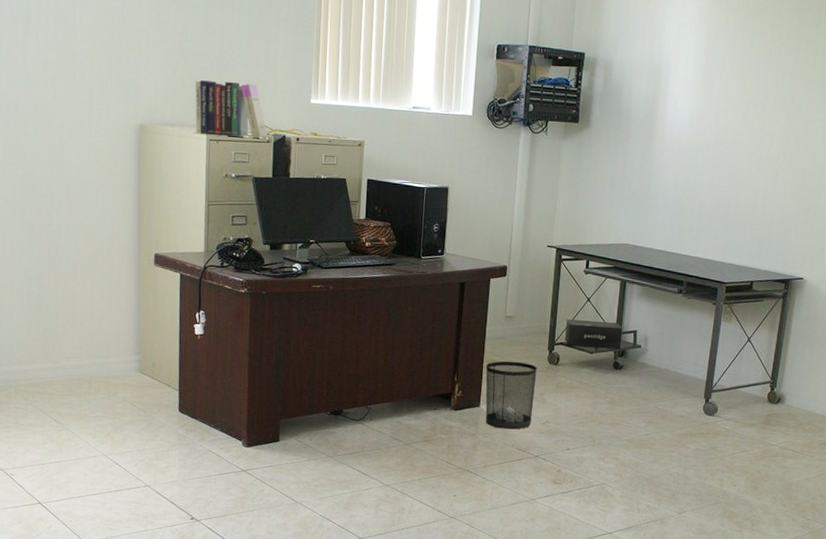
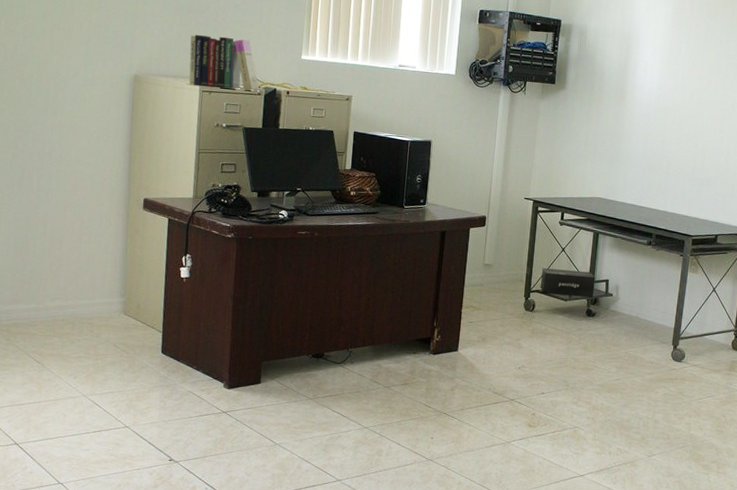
waste bin: present [485,360,537,430] -> none [463,307,514,374]

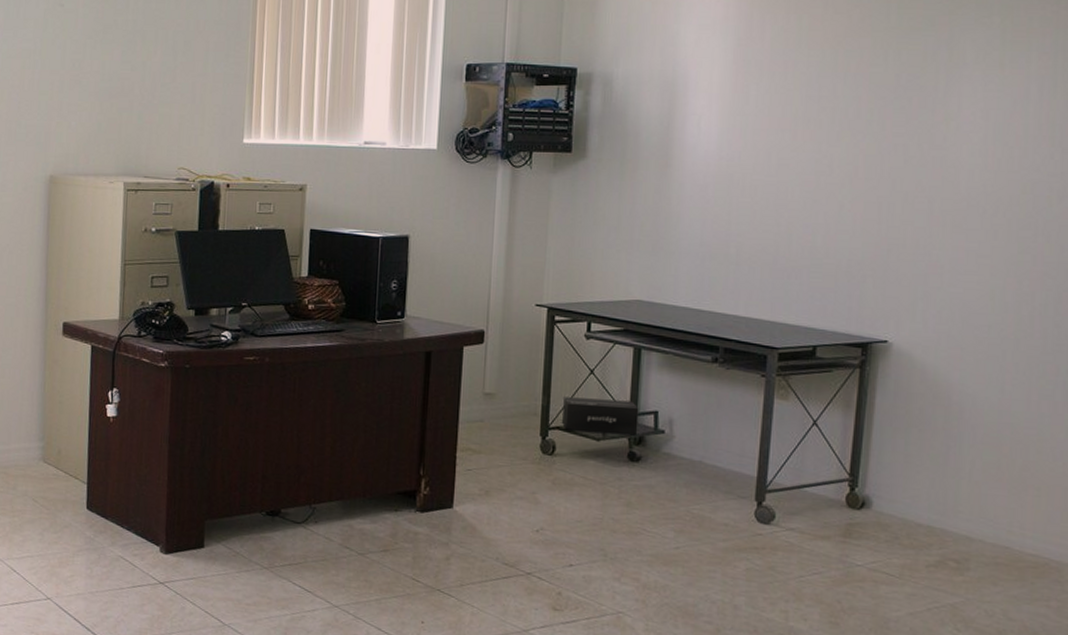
books: present [189,35,259,91] -> none [111,123,194,187]

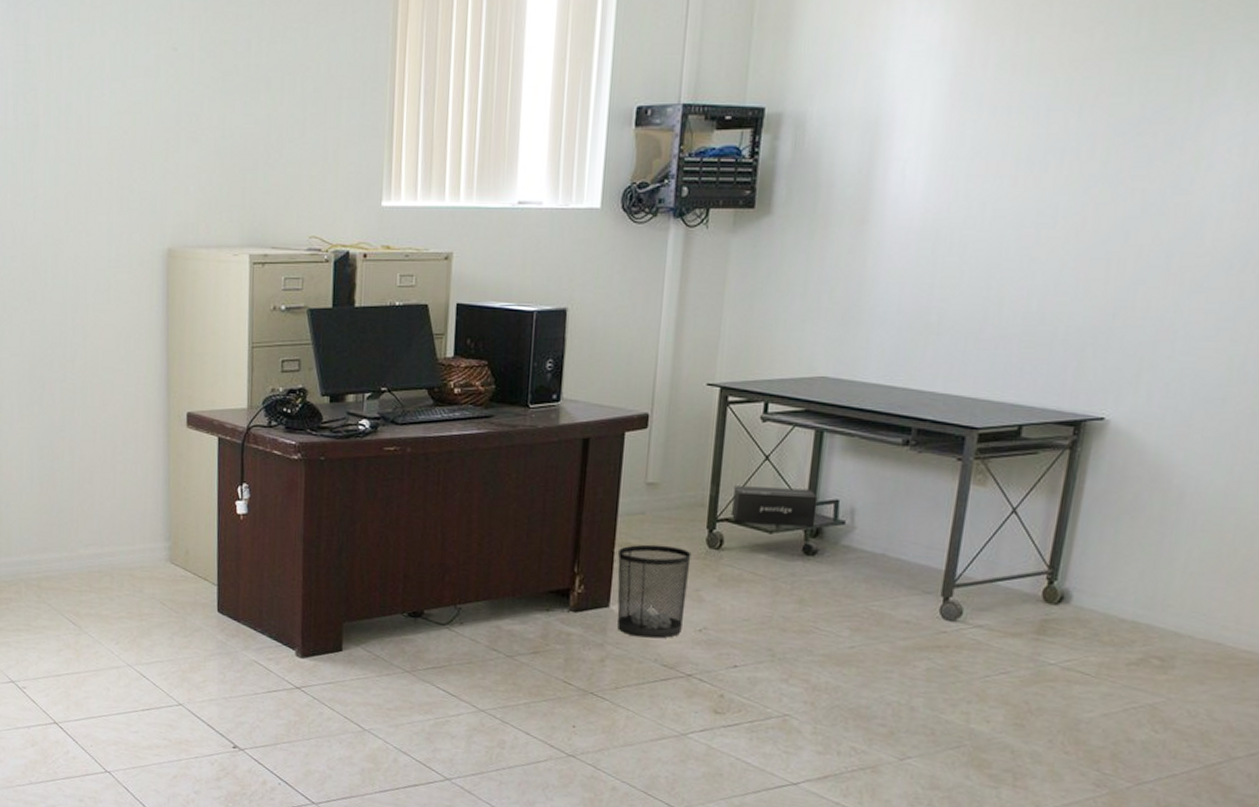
waste bin: none [459,449,527,538] -> present [617,544,691,639]

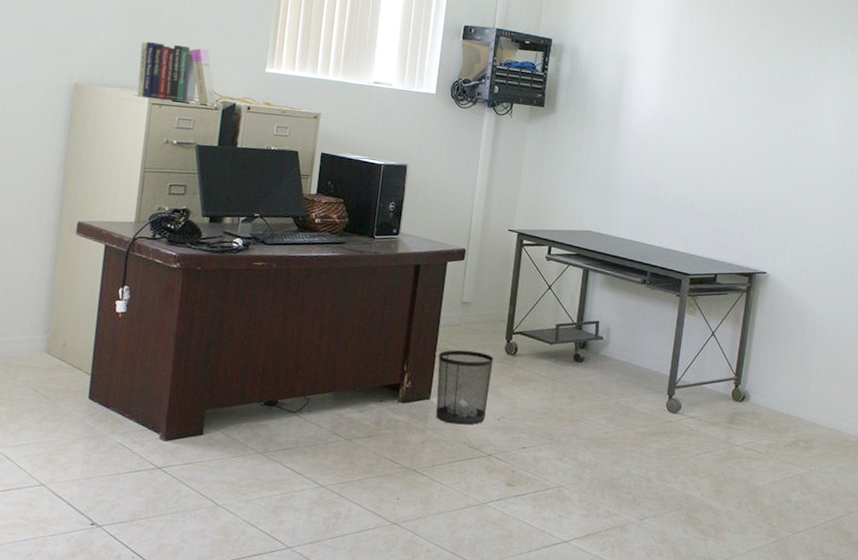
books: none [234,185,327,258] -> present [137,42,217,105]
box: present [732,486,818,527] -> none [524,307,585,341]

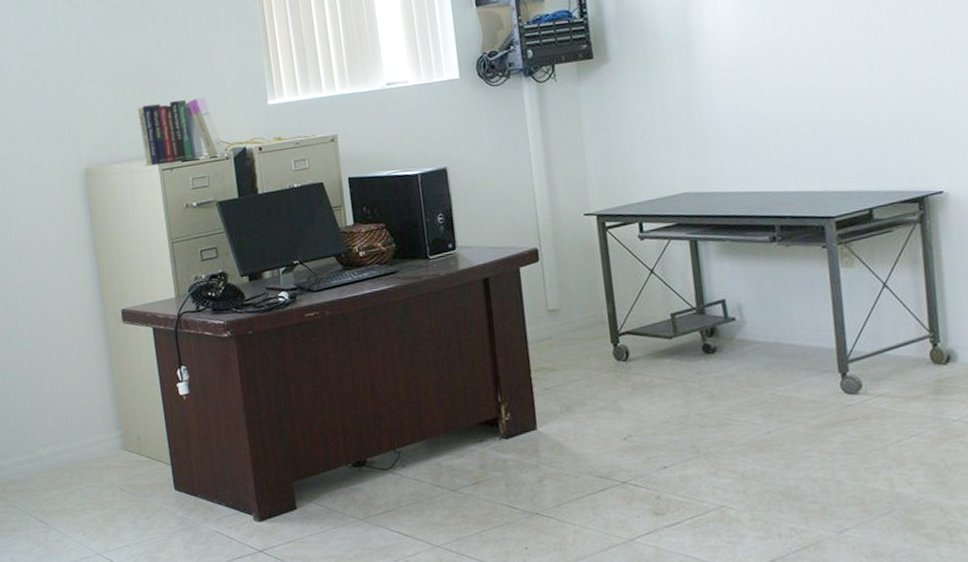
waste bin: present [436,349,494,425] -> none [534,364,608,454]

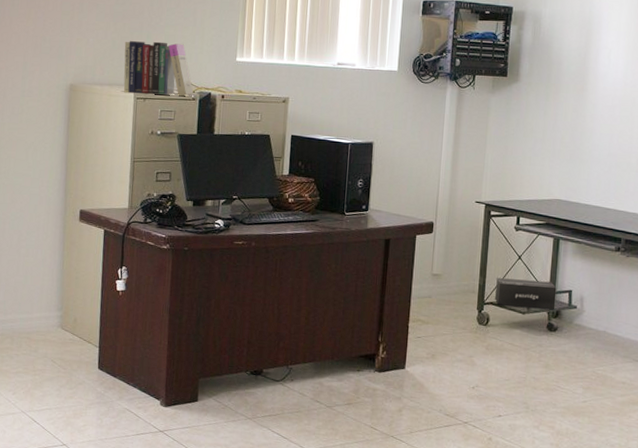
box: none [628,294,708,334] -> present [495,278,557,310]

